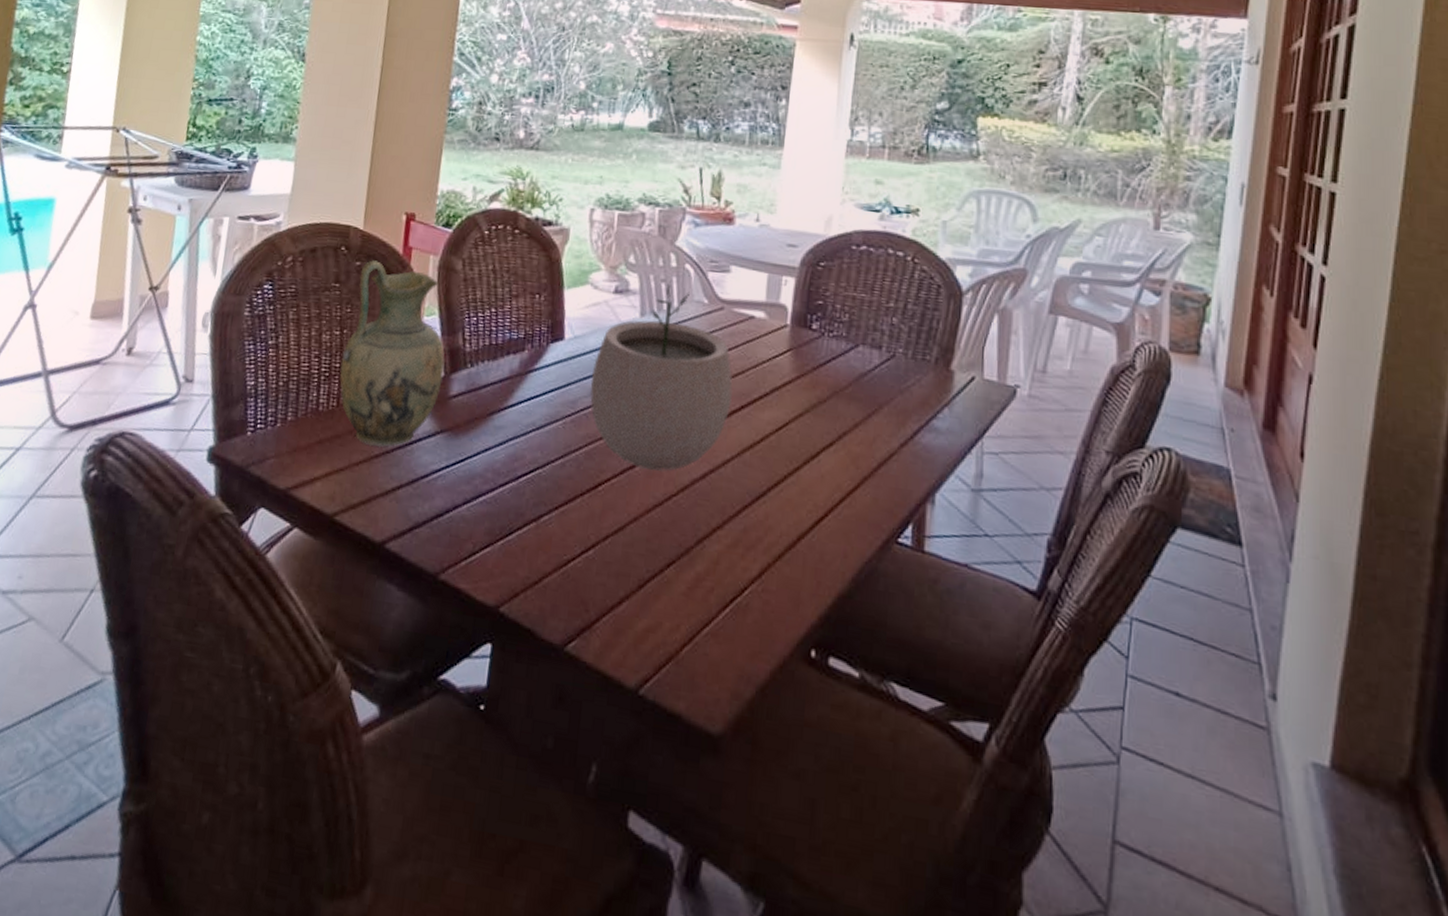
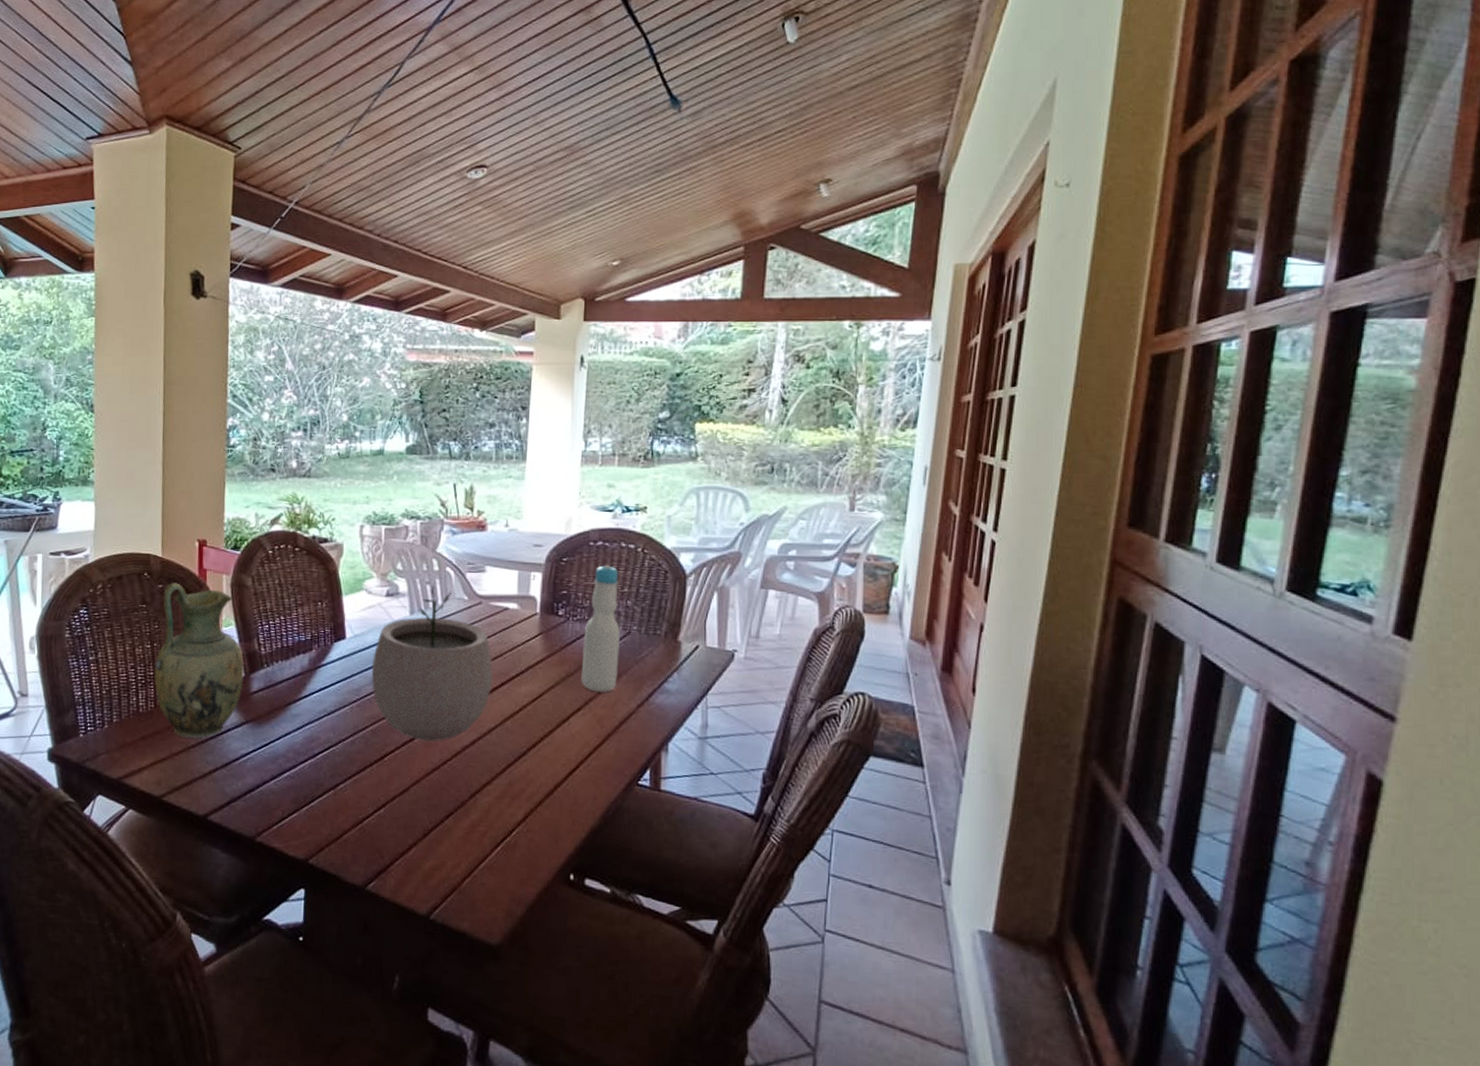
bottle: none [835,272,884,427] -> present [581,564,620,693]

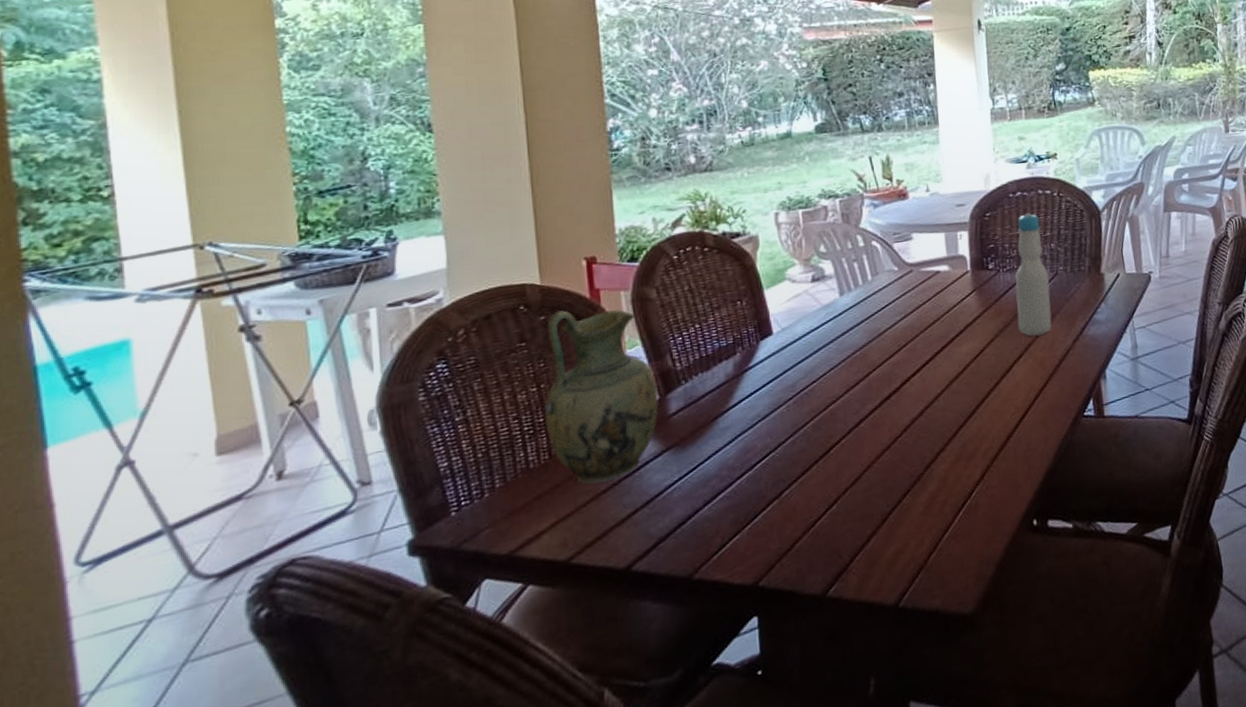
plant pot: present [371,585,493,742] -> none [805,262,934,424]

